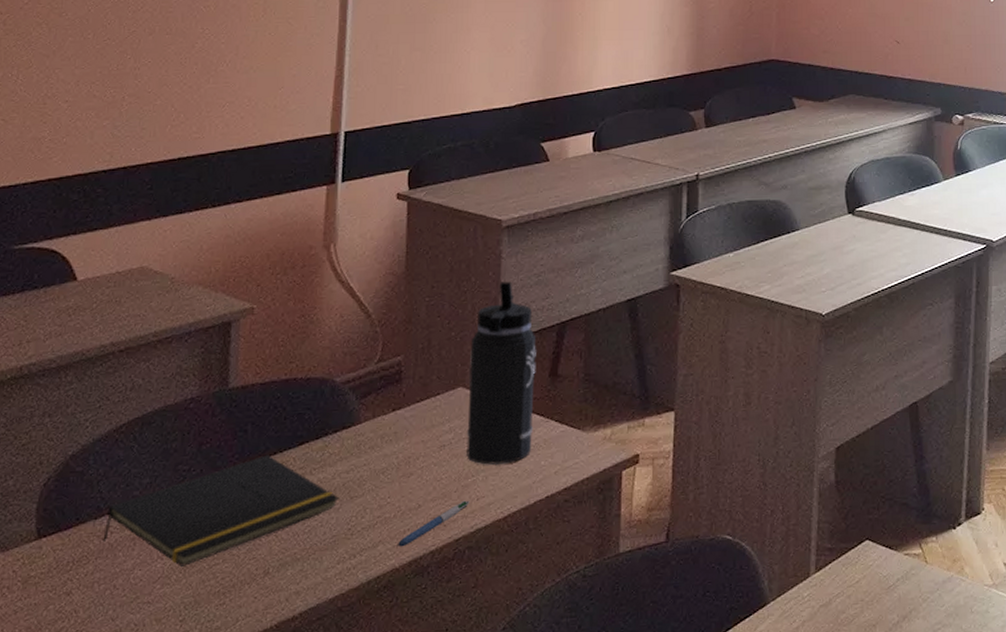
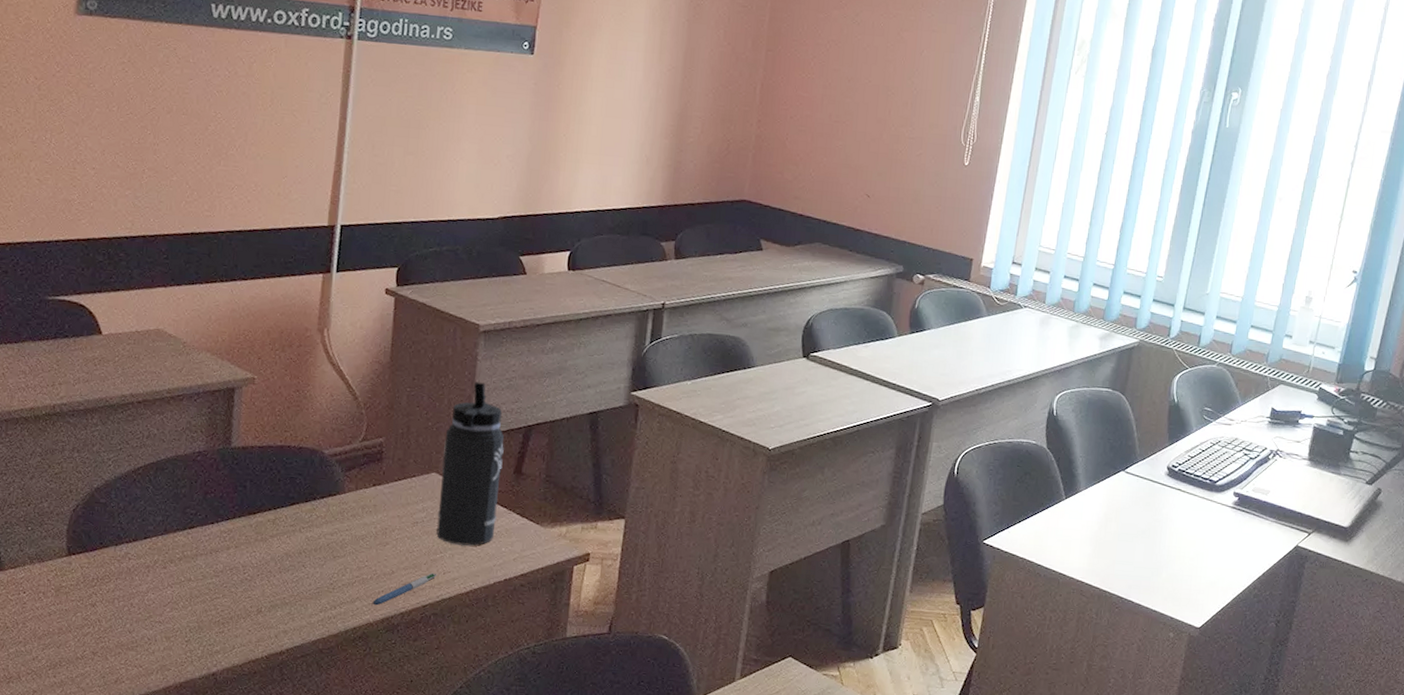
notepad: present [103,454,339,567] -> none [122,510,323,596]

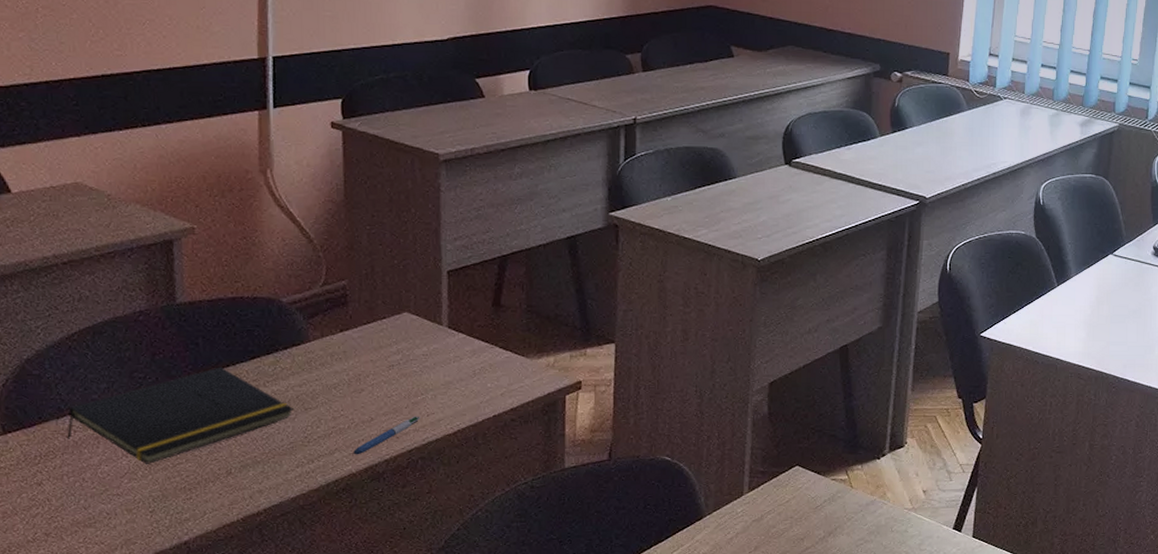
notepad: none [122,510,323,596] -> present [67,367,294,464]
thermos bottle: present [436,382,505,546] -> none [413,214,479,385]

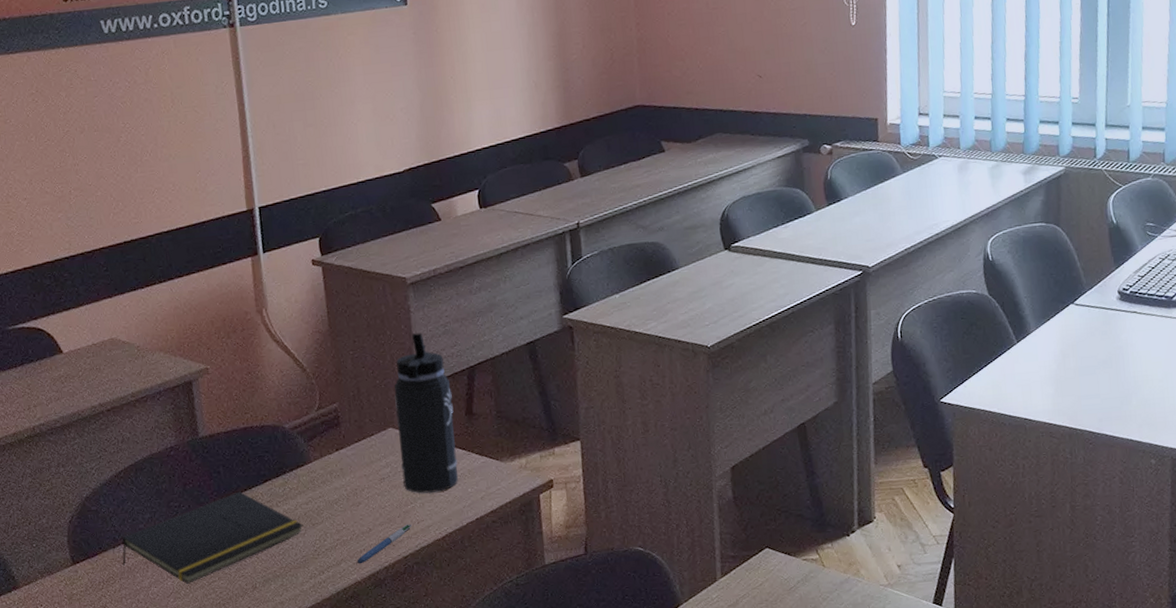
thermos bottle: none [413,214,479,385] -> present [394,332,458,494]

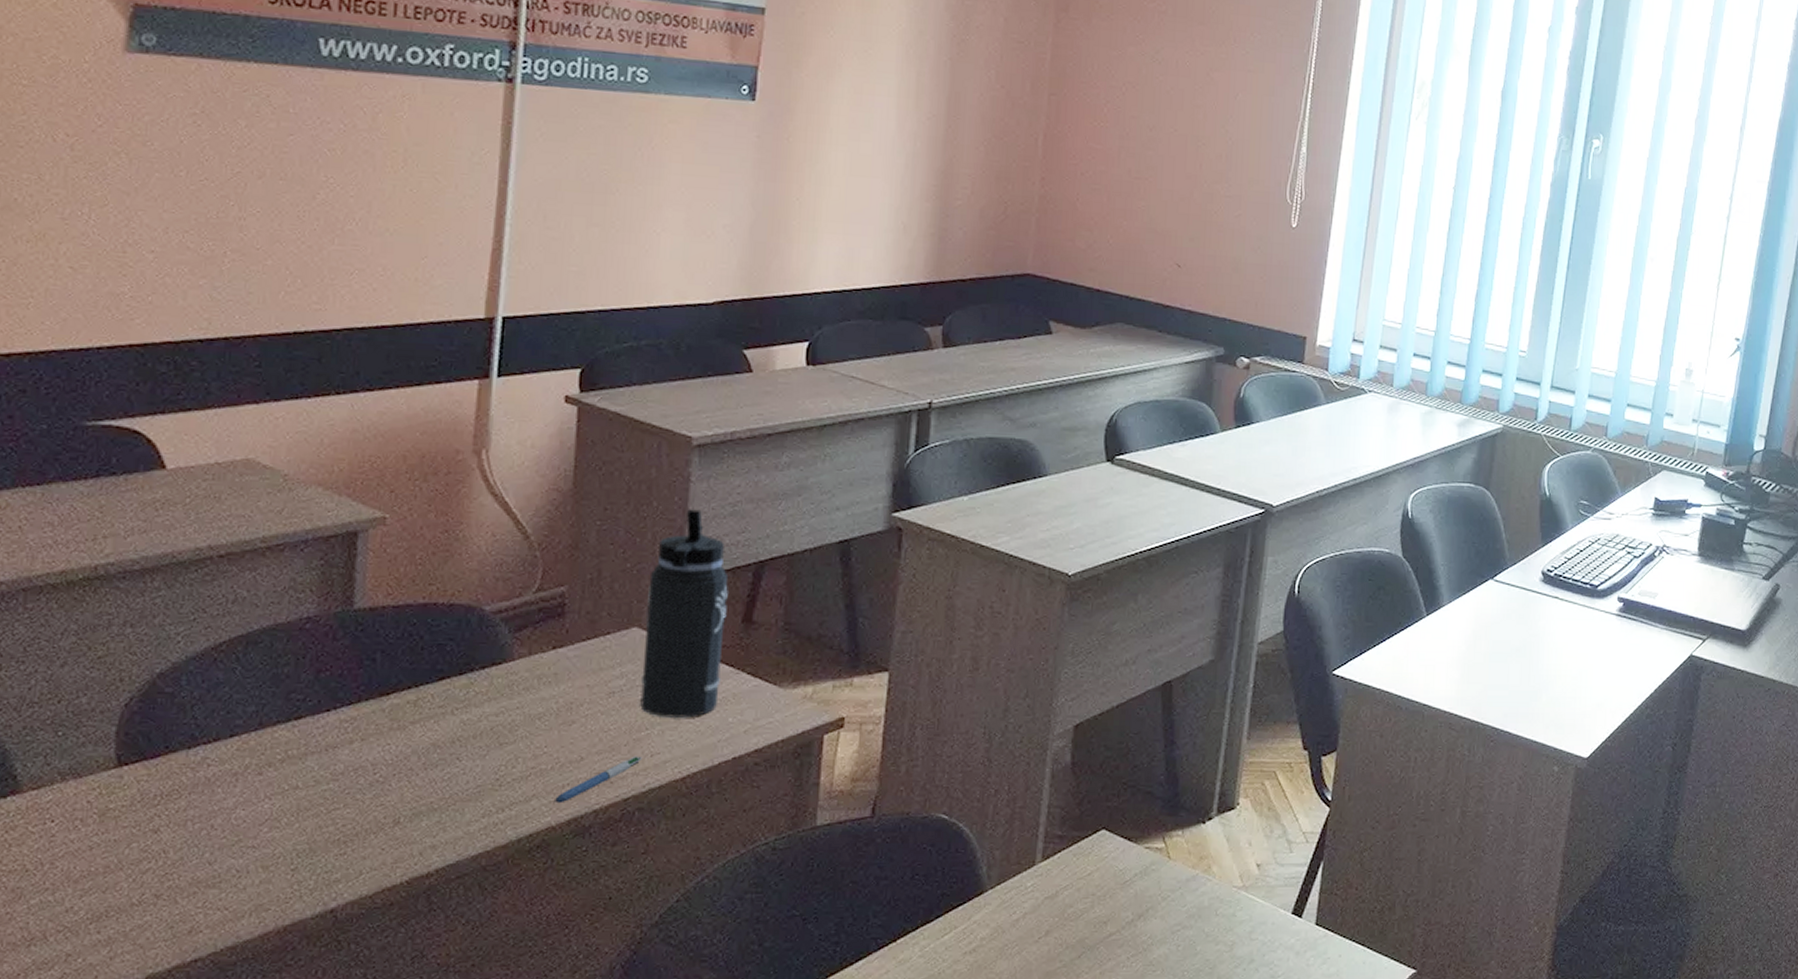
notepad: present [121,491,303,584] -> none [198,688,486,809]

